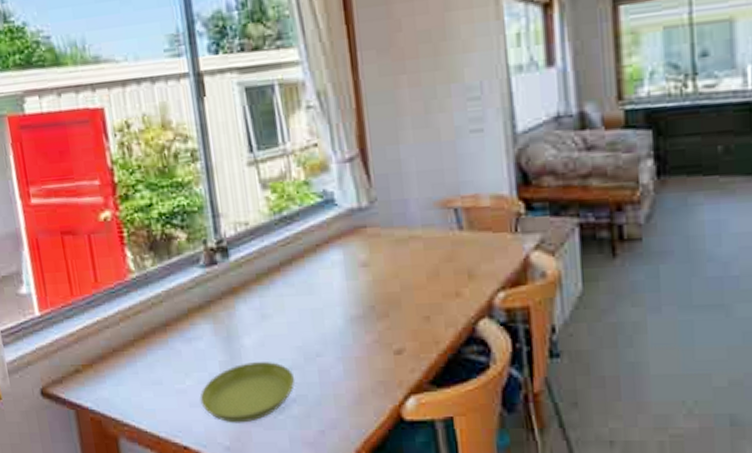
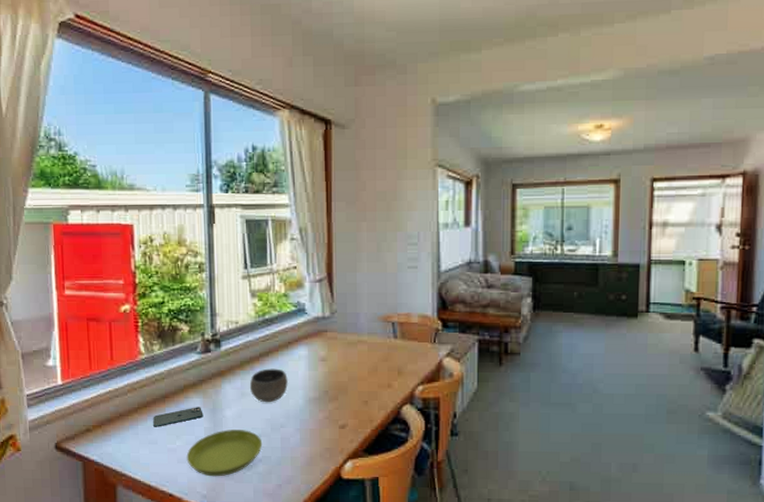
smartphone: none [154,335,216,364] -> present [153,407,204,427]
bowl: none [271,280,321,326] -> present [250,368,288,403]

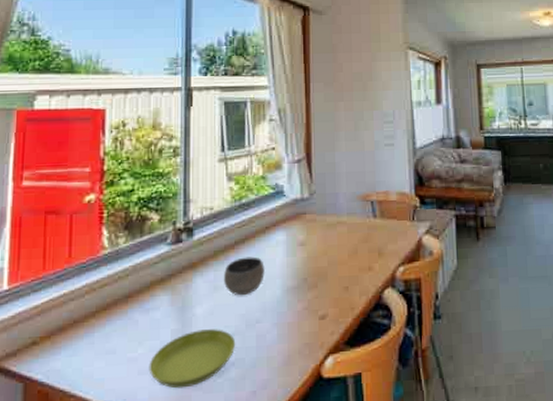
smartphone: present [153,407,204,427] -> none [113,306,171,334]

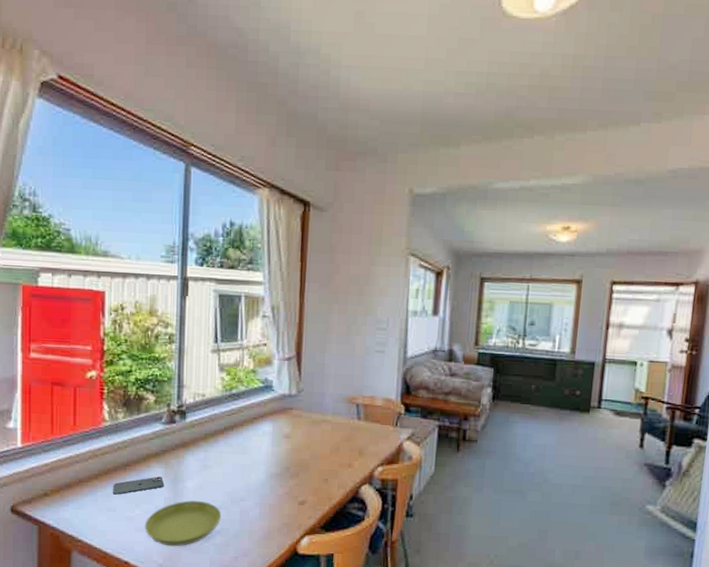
smartphone: none [113,306,171,334] -> present [113,476,164,495]
bowl: present [224,256,265,296] -> none [213,442,251,476]

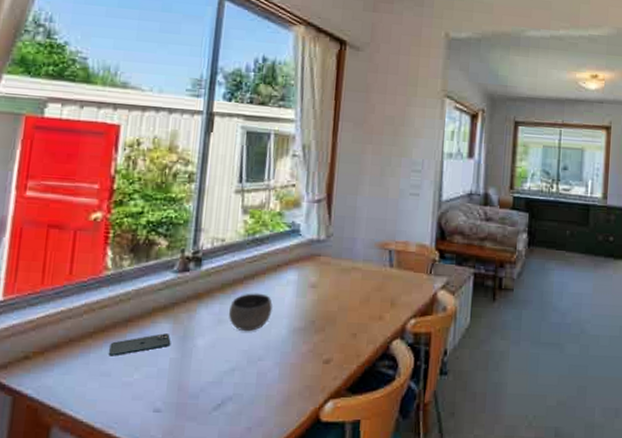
saucer: present [144,500,222,547] -> none [143,361,236,418]
bowl: none [213,442,251,476] -> present [229,293,273,332]

